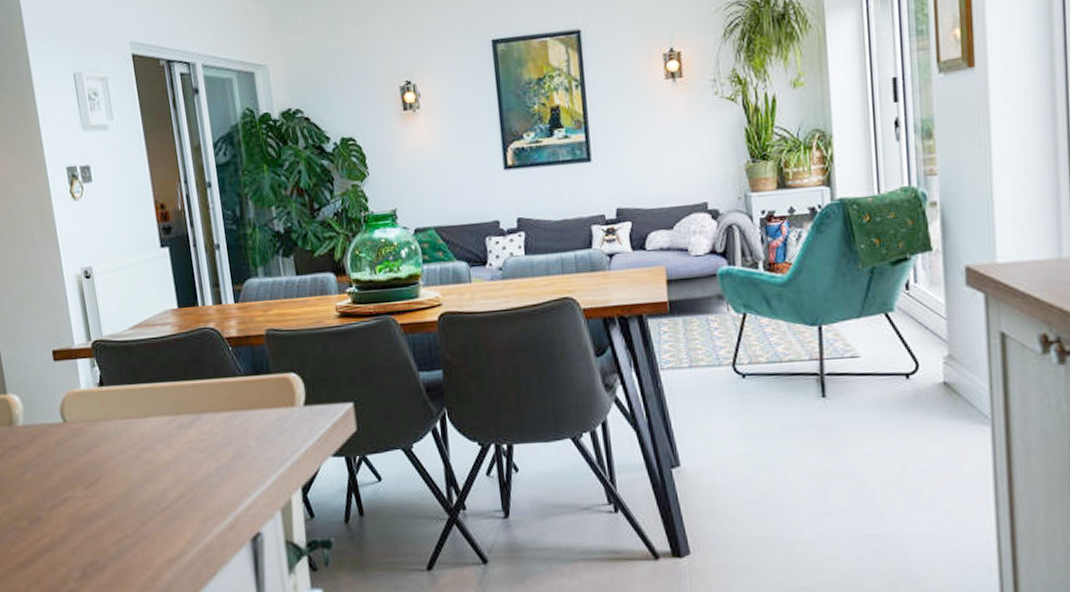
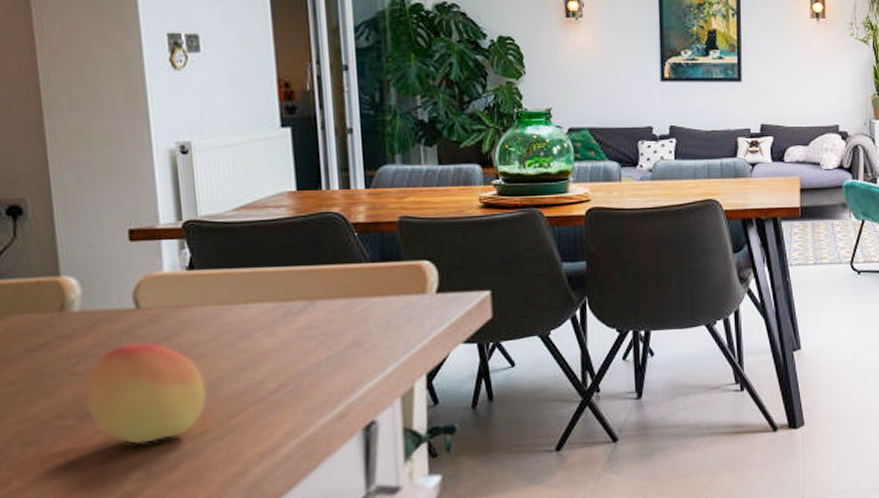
fruit: none [31,453,123,546] -> present [83,342,207,444]

